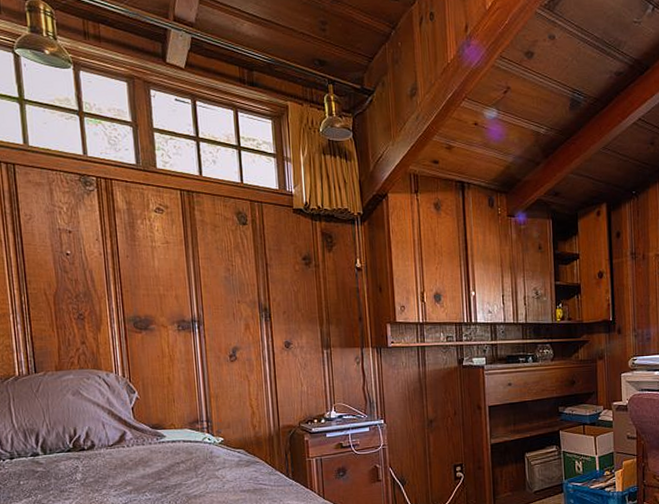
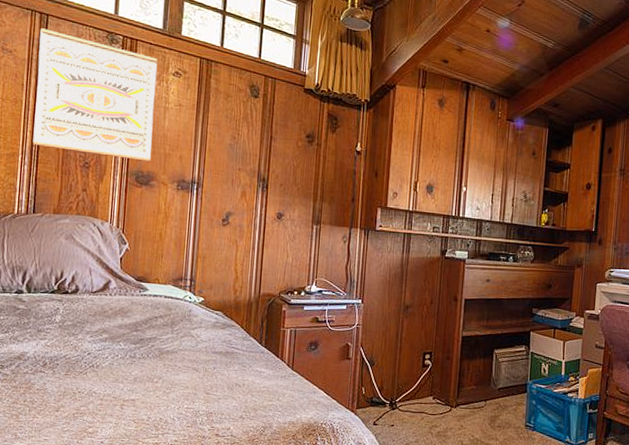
wall art: none [9,179,147,306] -> present [32,28,158,162]

